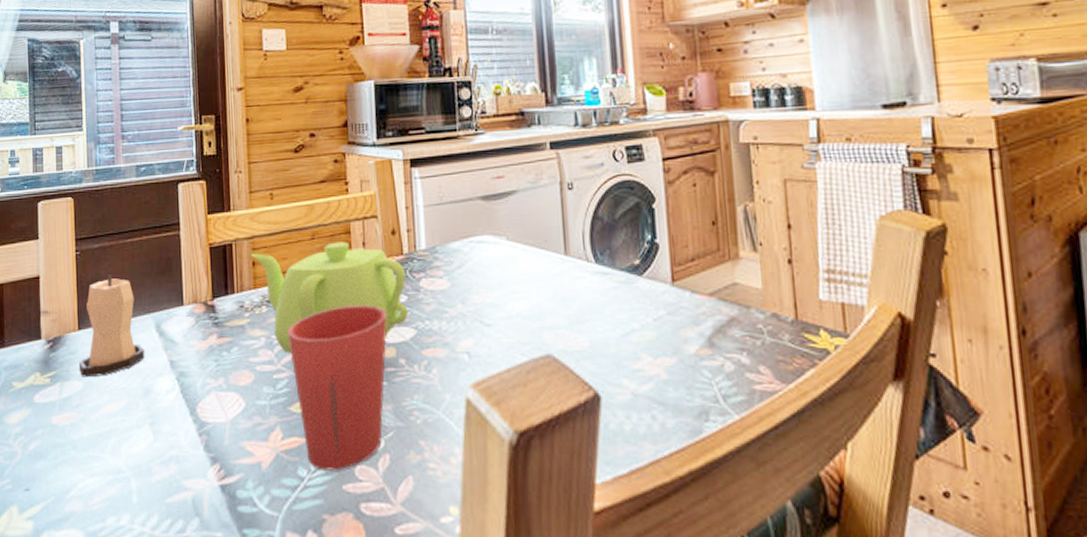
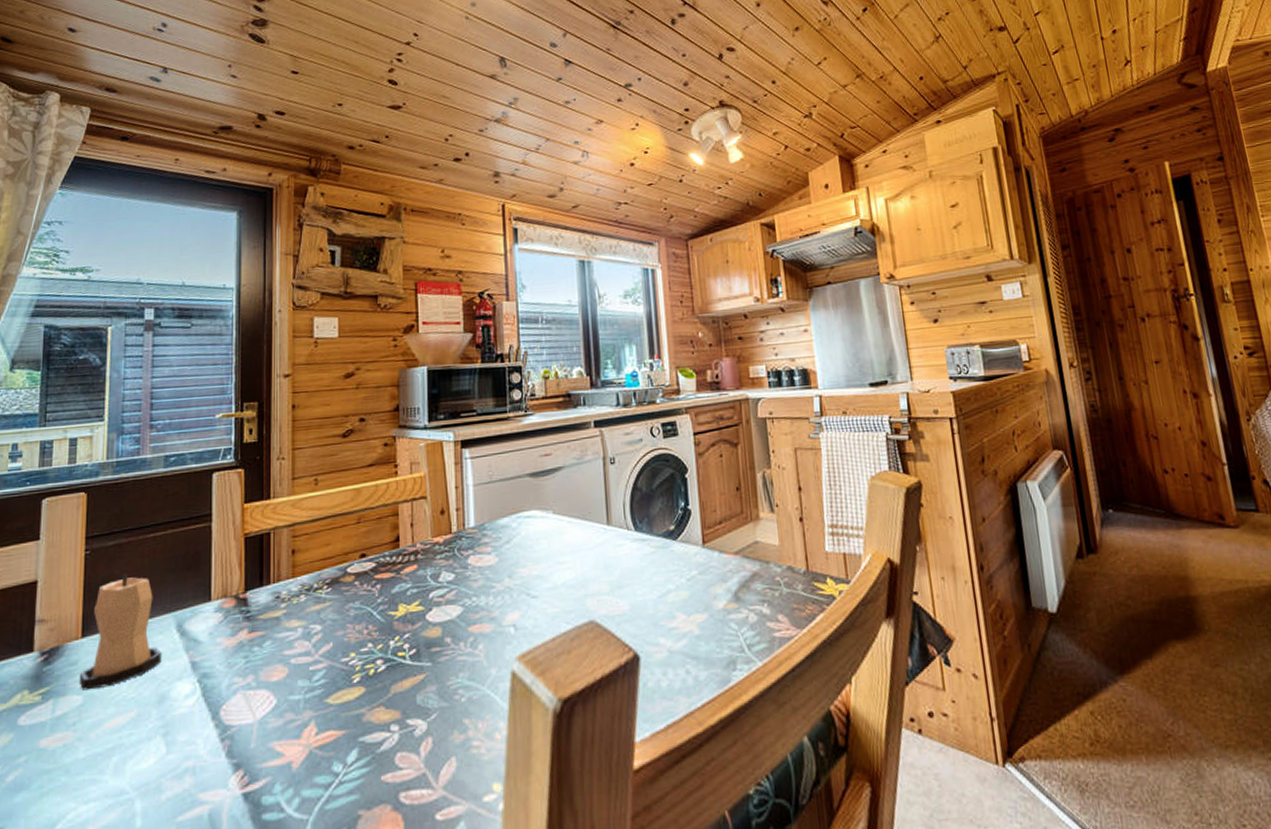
teapot: present [251,241,408,354] -> none [290,524,455,643]
cup: present [288,305,387,471] -> none [328,586,434,763]

